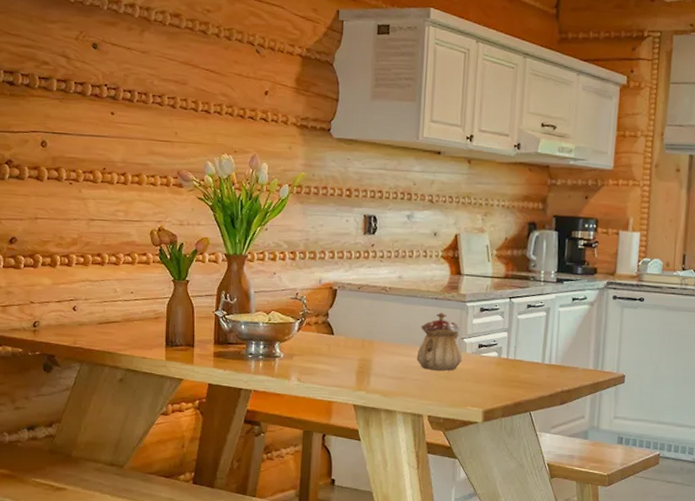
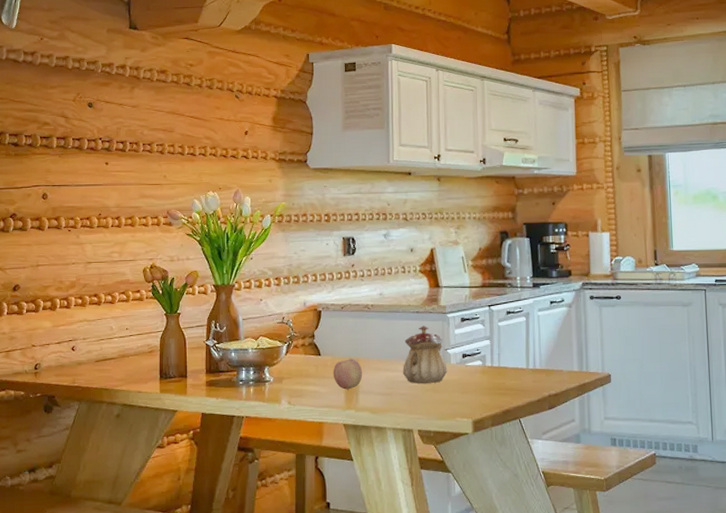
fruit: none [345,340,376,371] -> present [333,359,363,390]

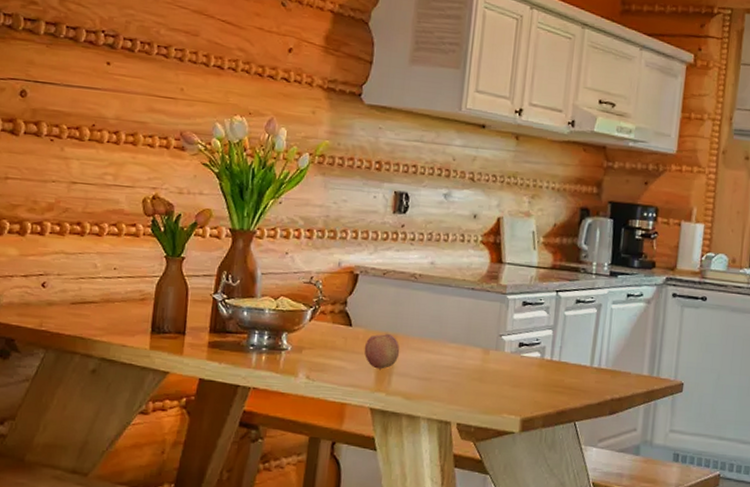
teapot: present [403,326,448,383] -> none [447,305,500,372]

